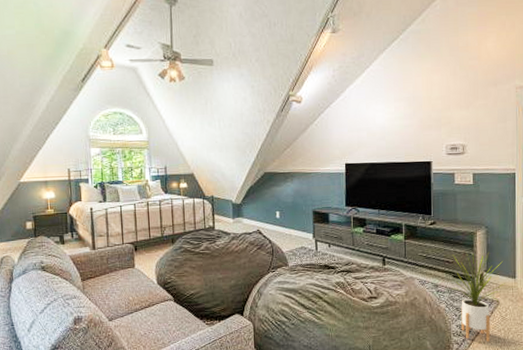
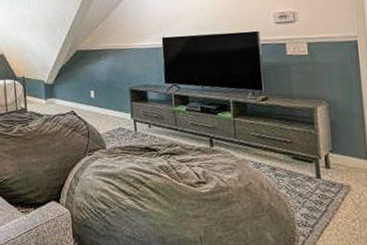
house plant: present [451,252,505,342] -> none [290,129,356,234]

